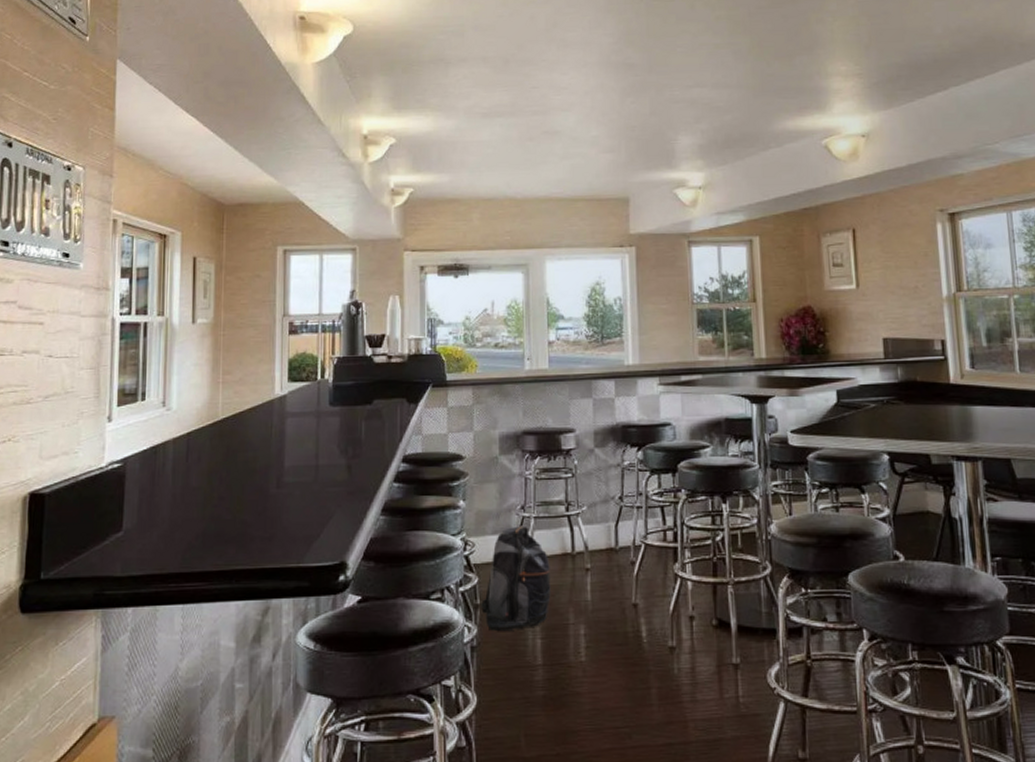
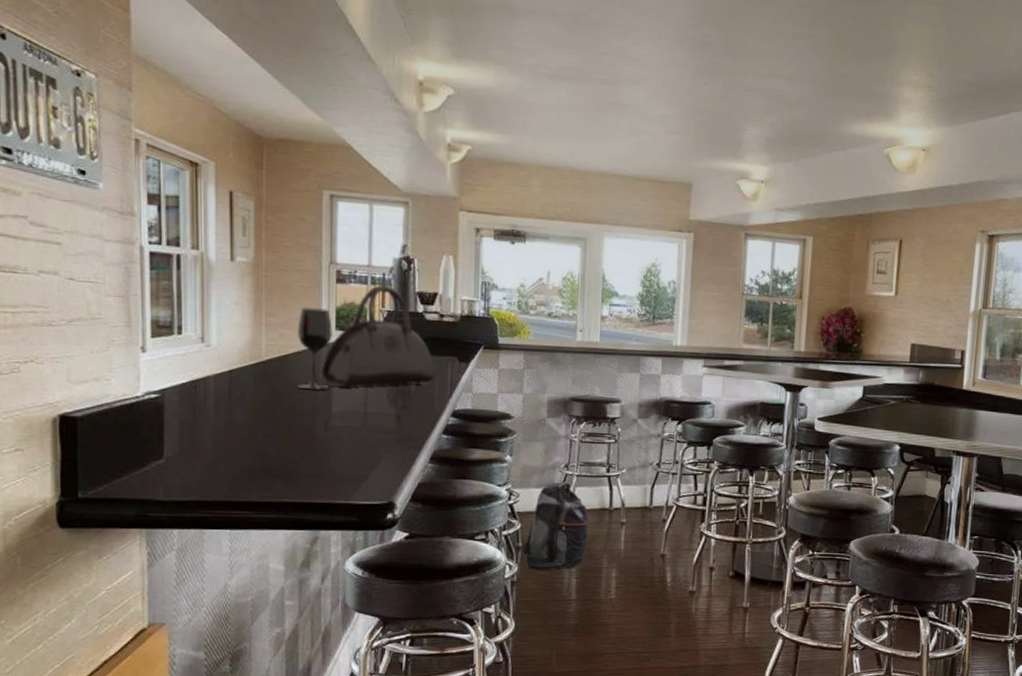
wine glass: none [251,361,285,447] -> present [296,307,332,391]
handbag: none [273,332,385,441] -> present [321,285,435,388]

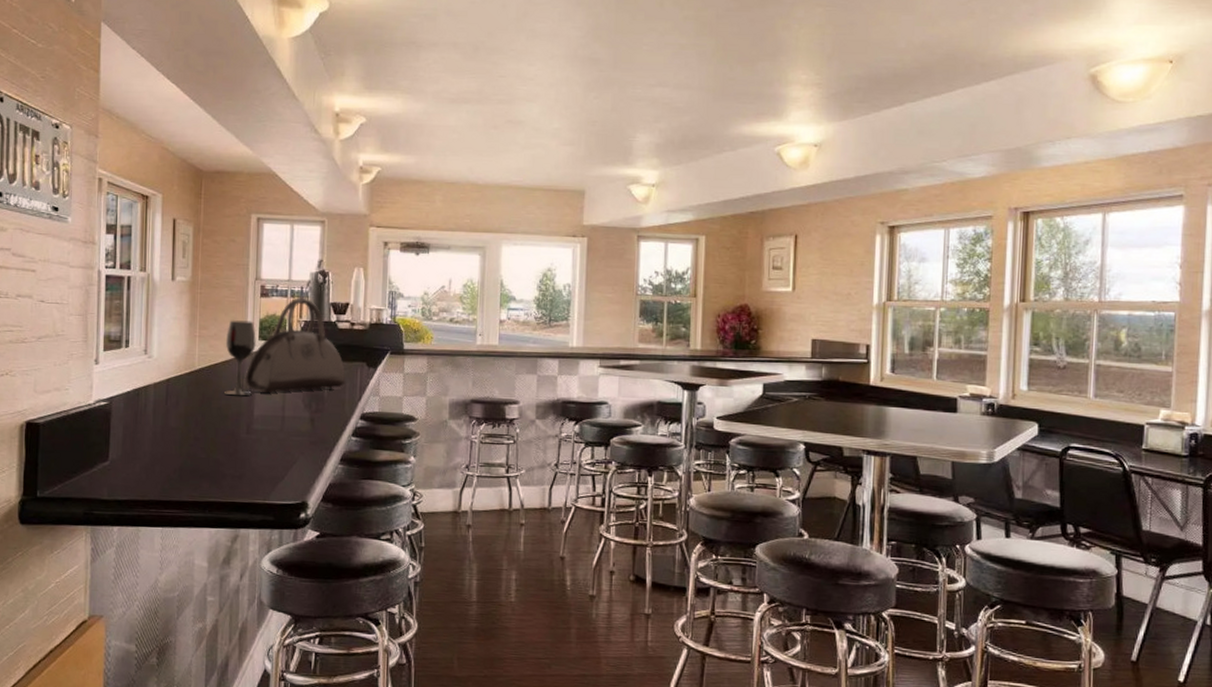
backpack: present [521,482,589,570] -> none [424,482,489,572]

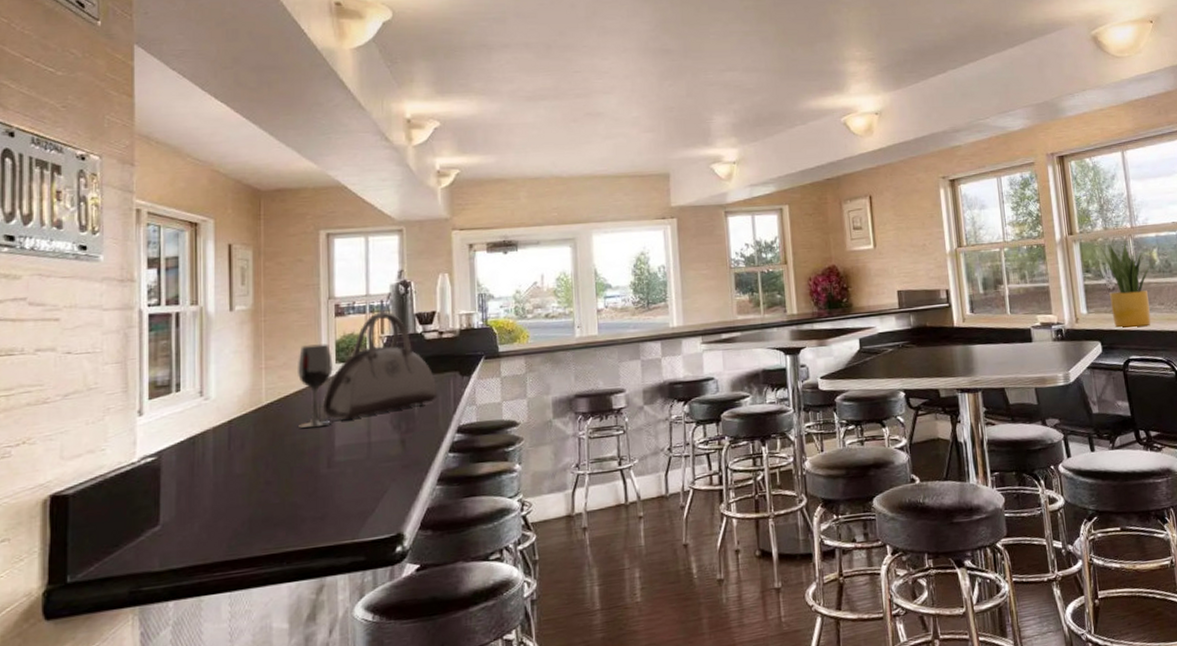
planter: none [1057,316,1117,413] -> present [1101,241,1152,328]

